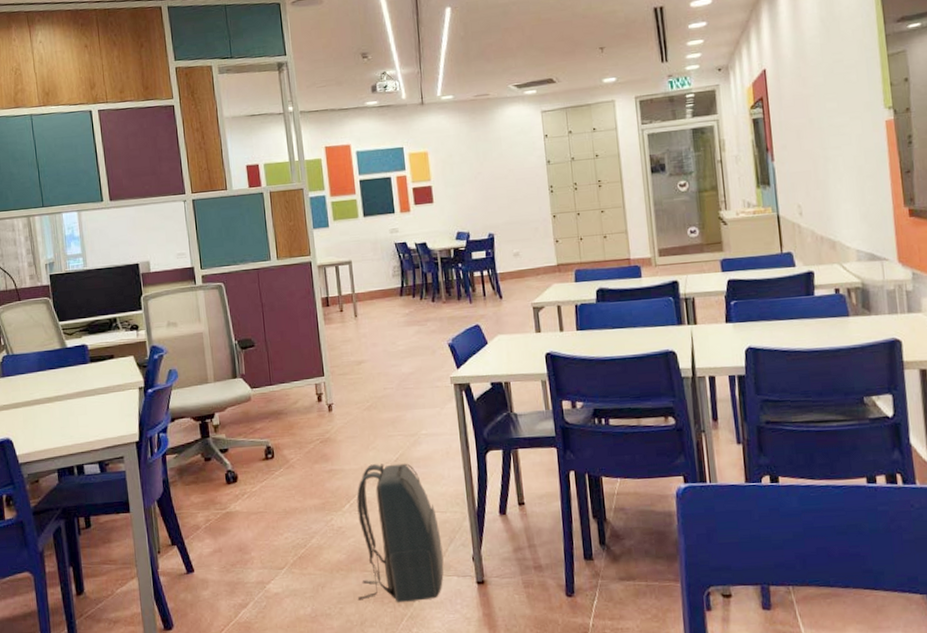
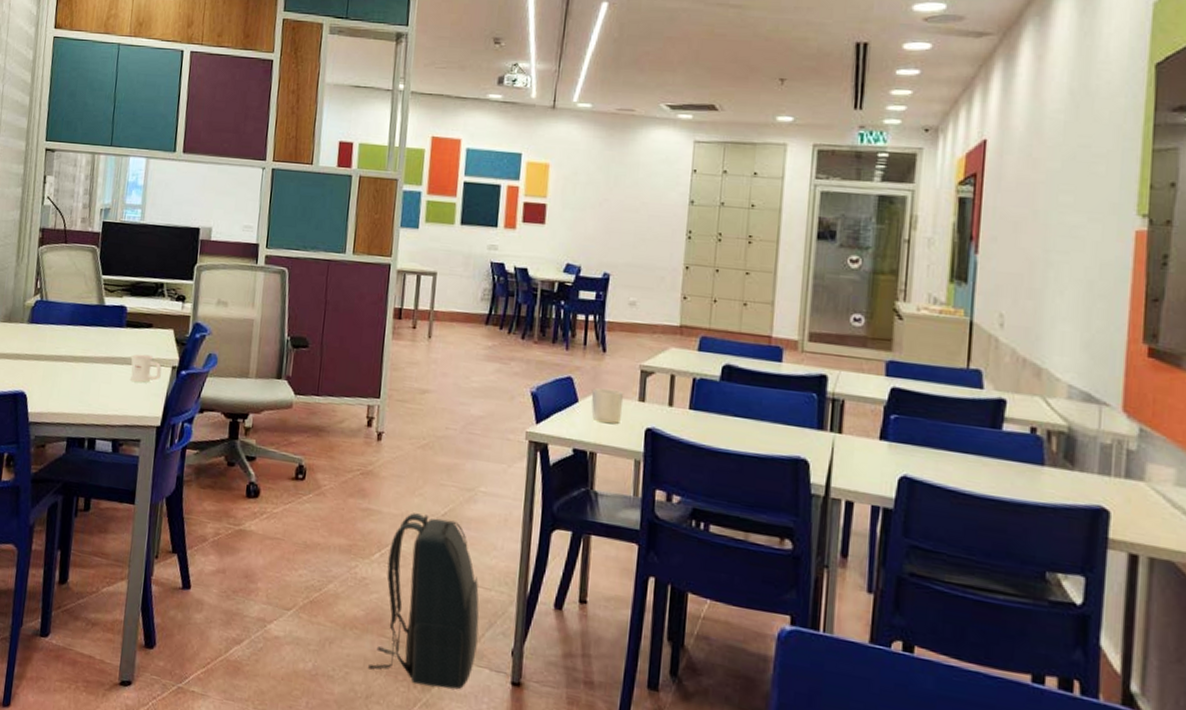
mug: none [100,382,131,409] -> present [129,354,162,383]
mug: none [497,327,525,357] -> present [591,388,624,424]

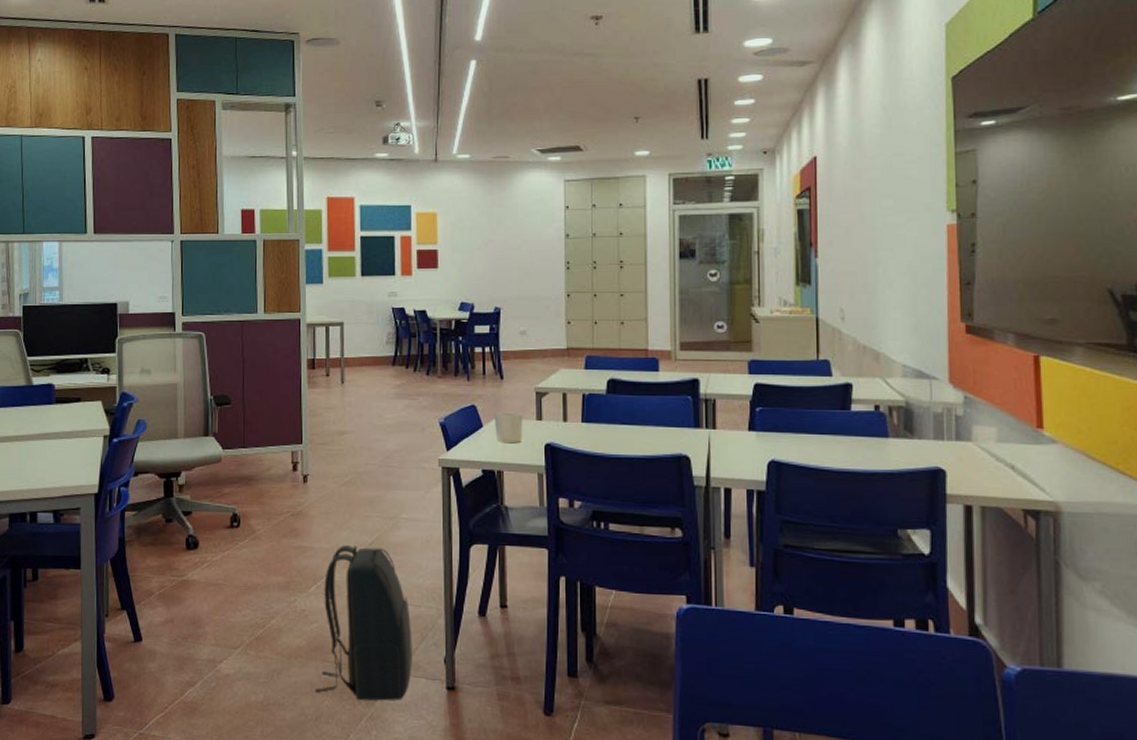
mug: present [129,354,162,383] -> none [63,427,94,455]

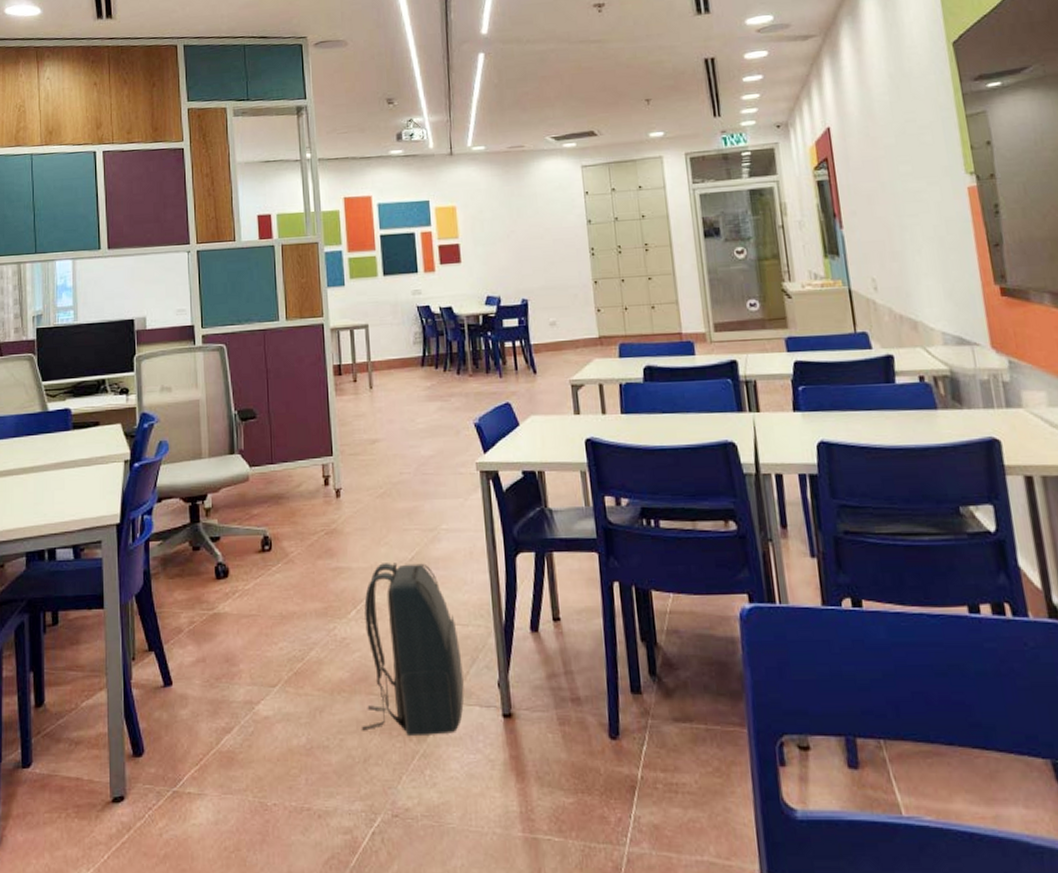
mug: present [494,412,523,444] -> none [530,407,562,442]

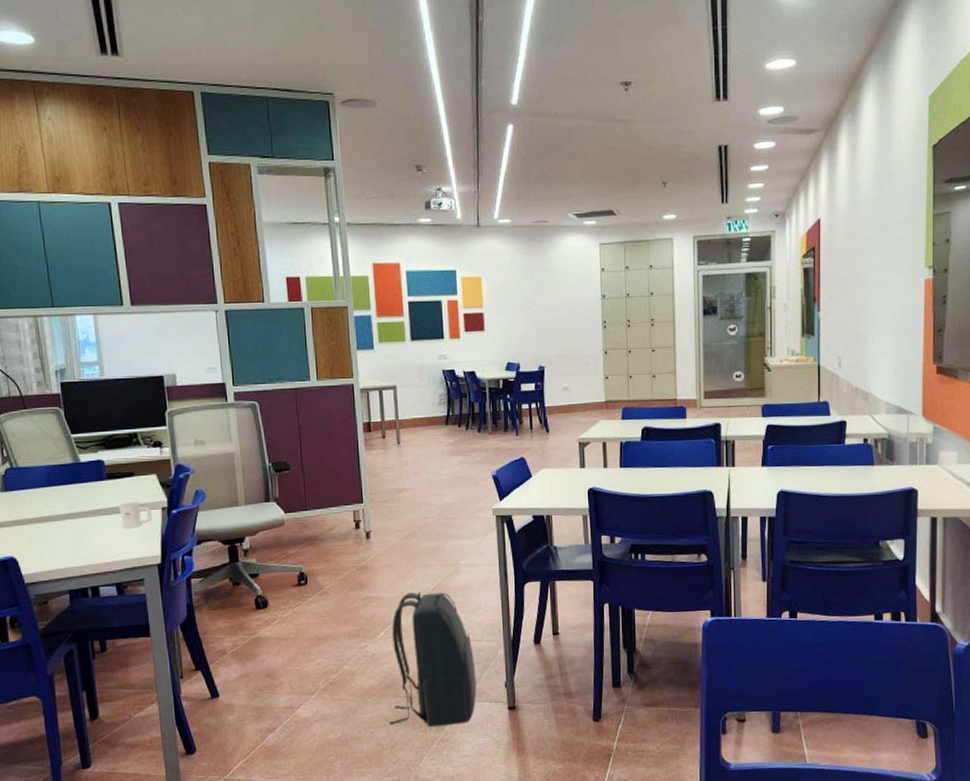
mug: none [81,453,114,484] -> present [118,501,152,529]

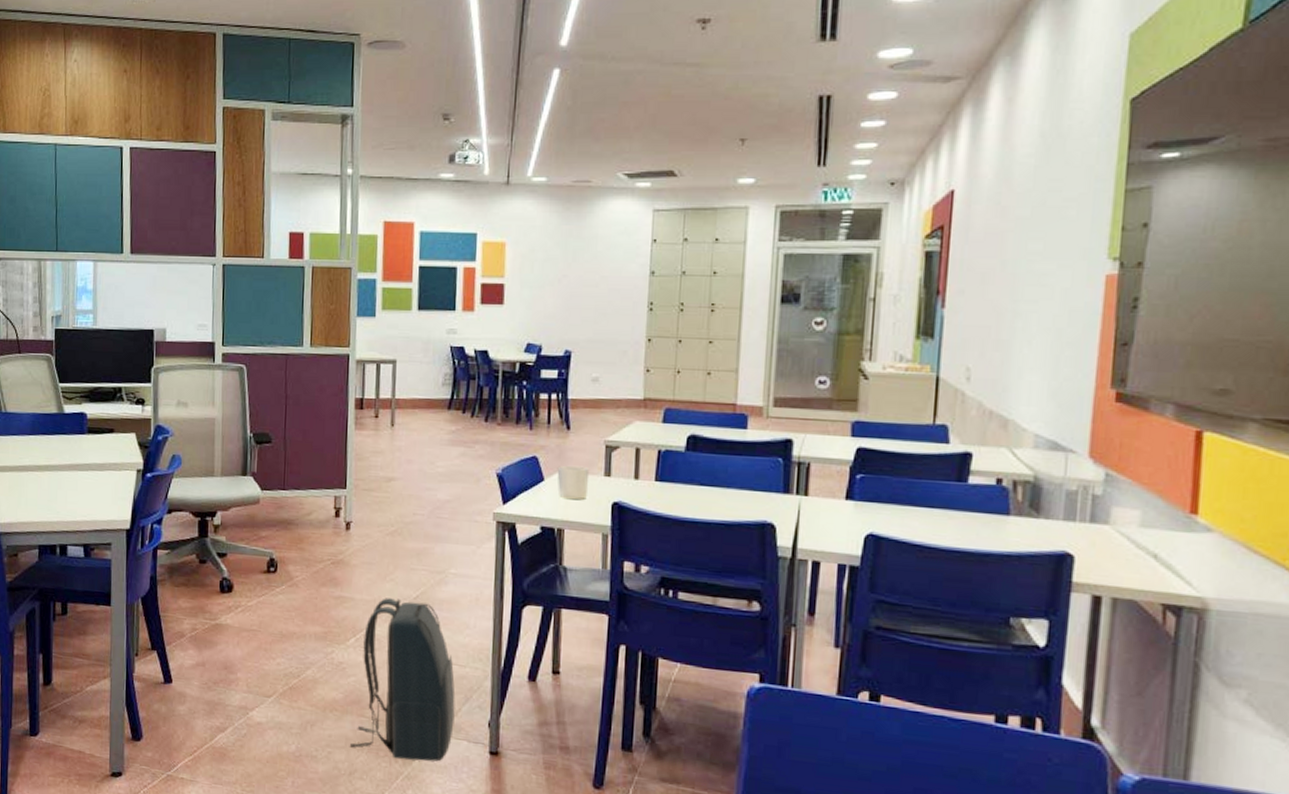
mug: present [118,501,152,529] -> none [95,459,127,488]
mug: none [541,461,569,491] -> present [557,465,590,500]

